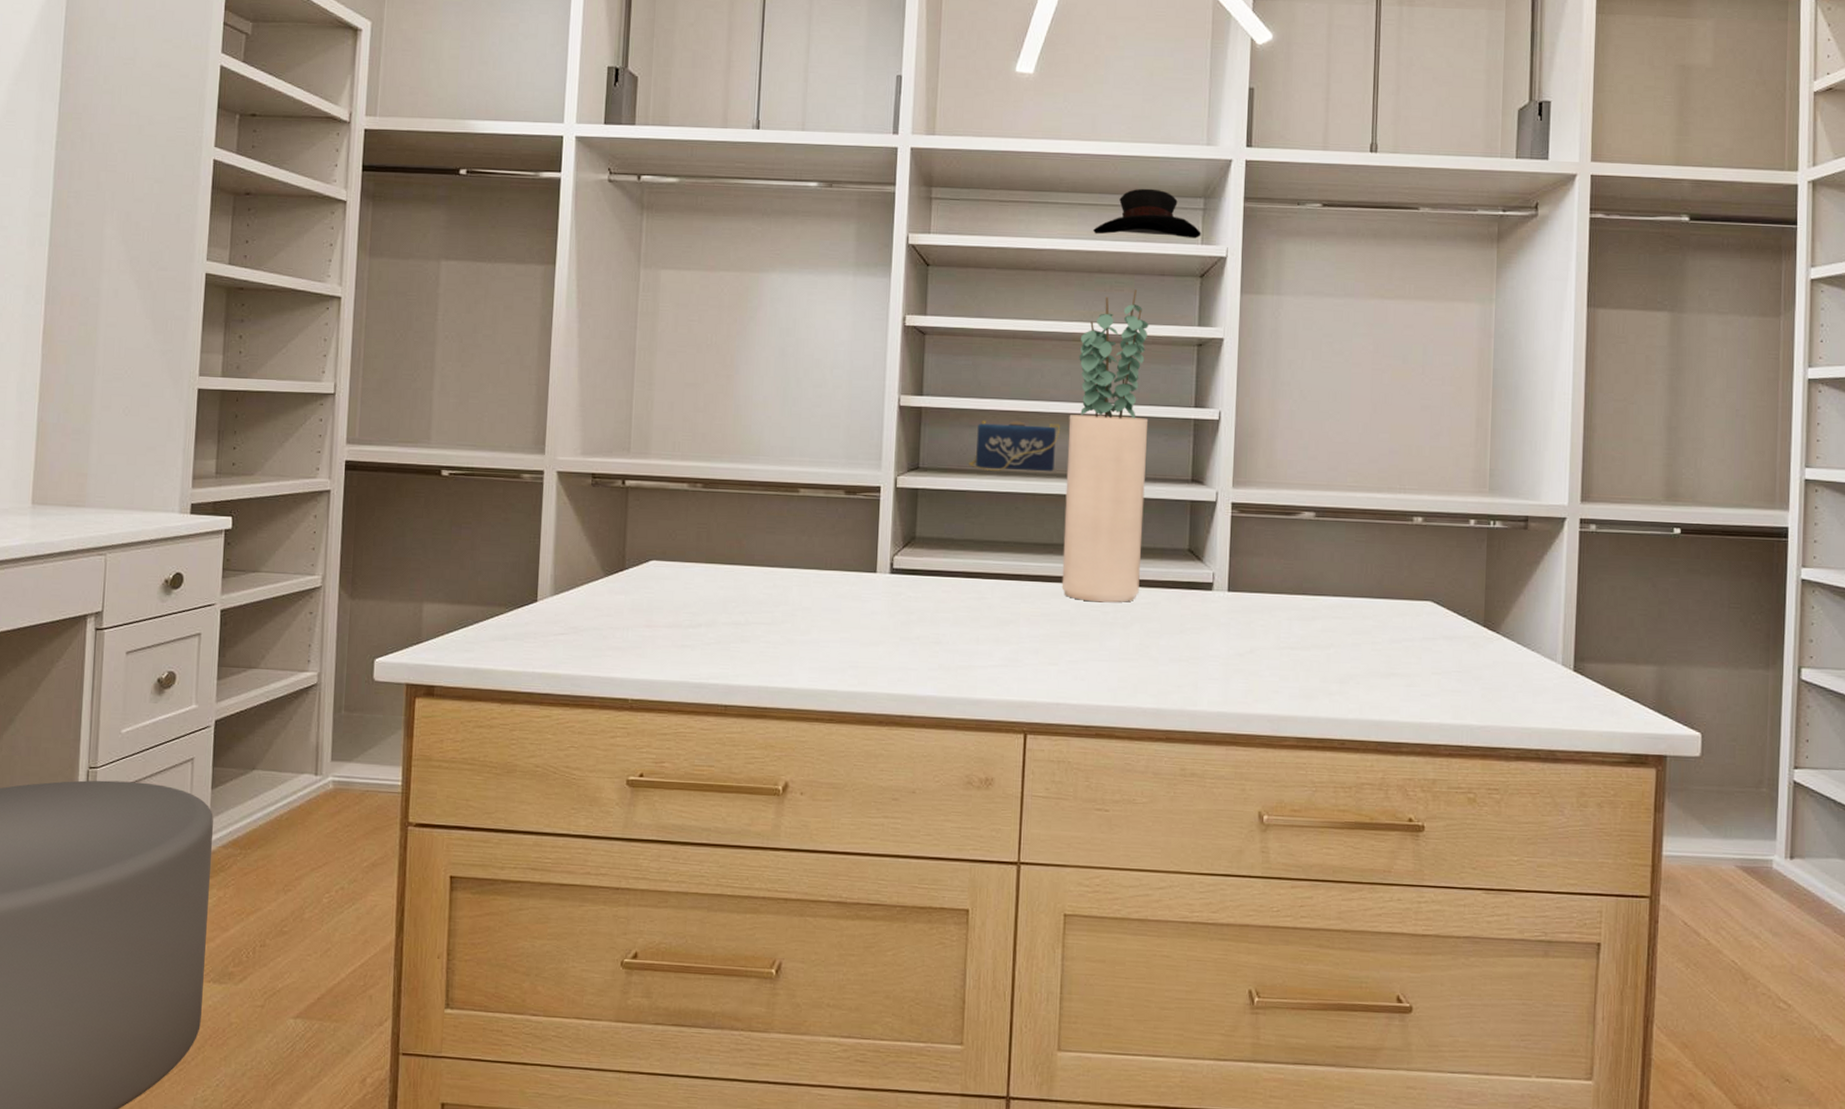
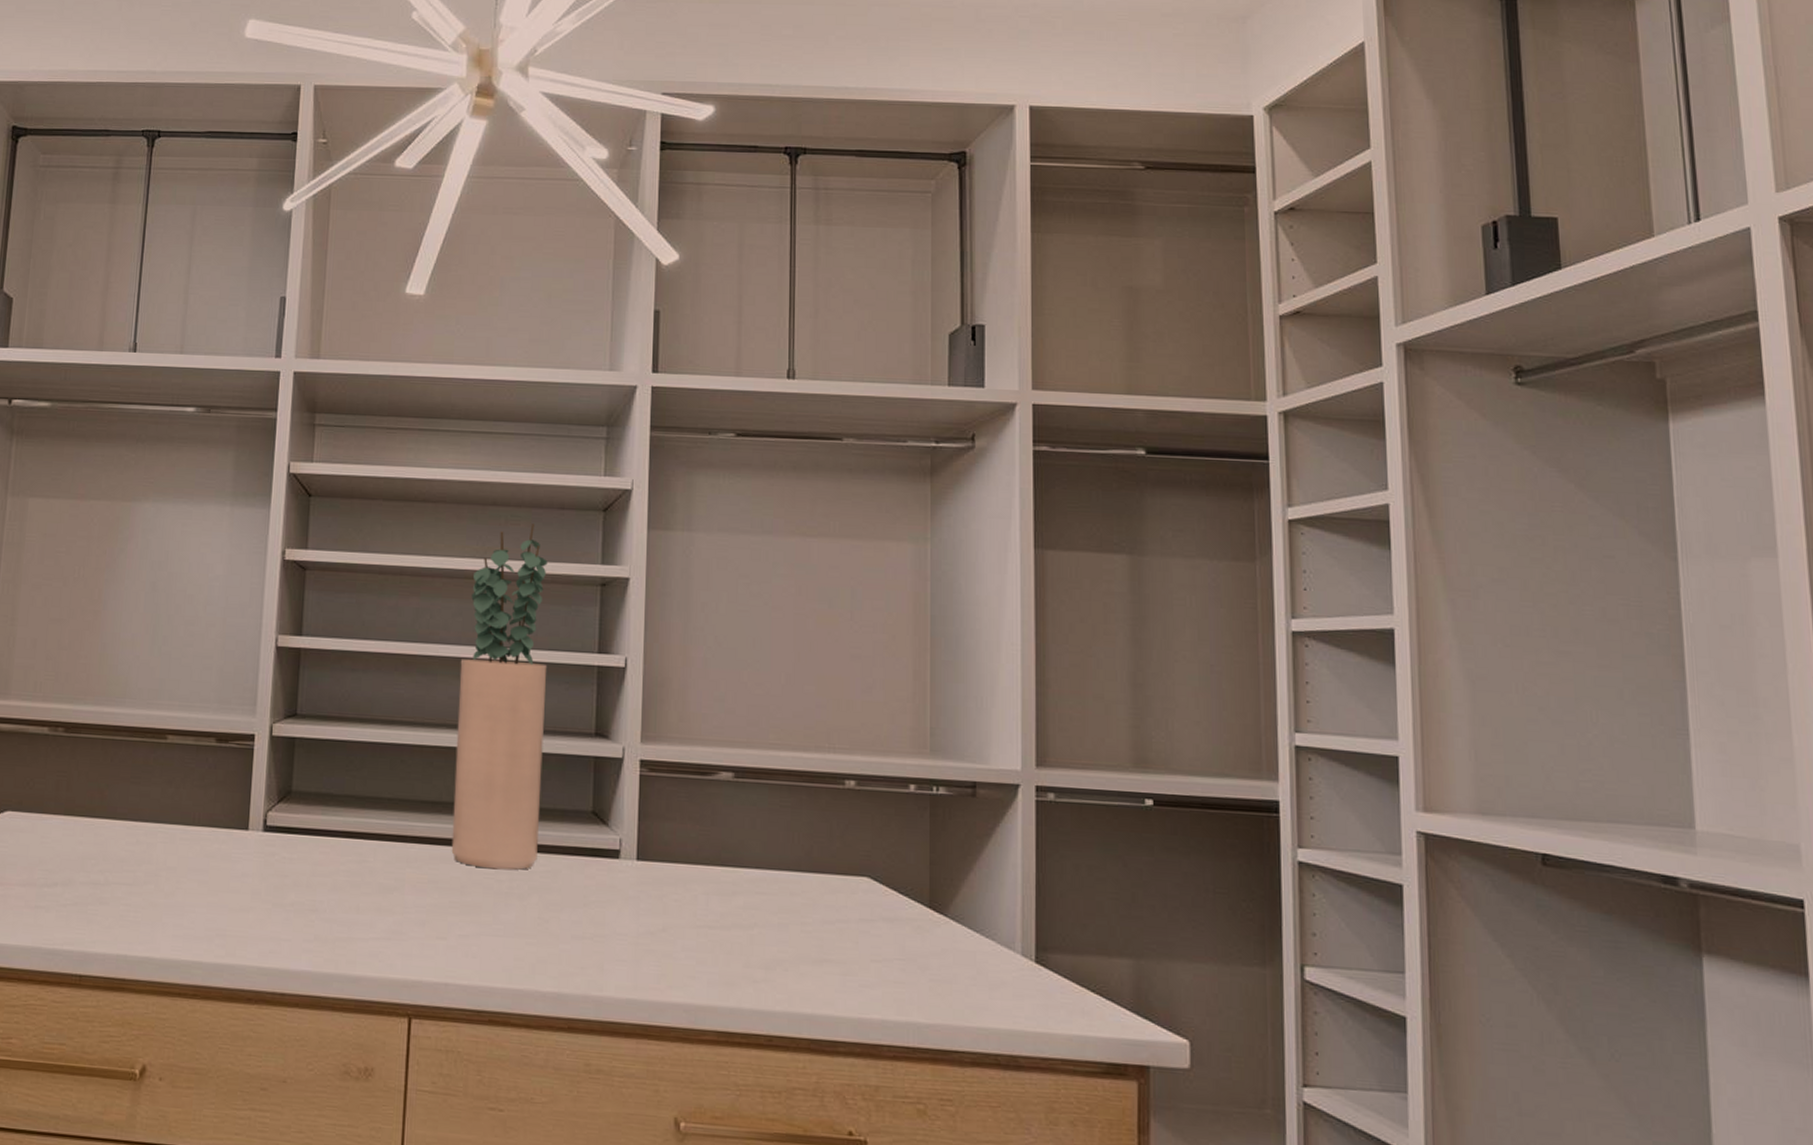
clutch bag: present [968,419,1061,472] -> none [350,663,452,722]
hat: present [1093,188,1201,239] -> none [487,415,604,470]

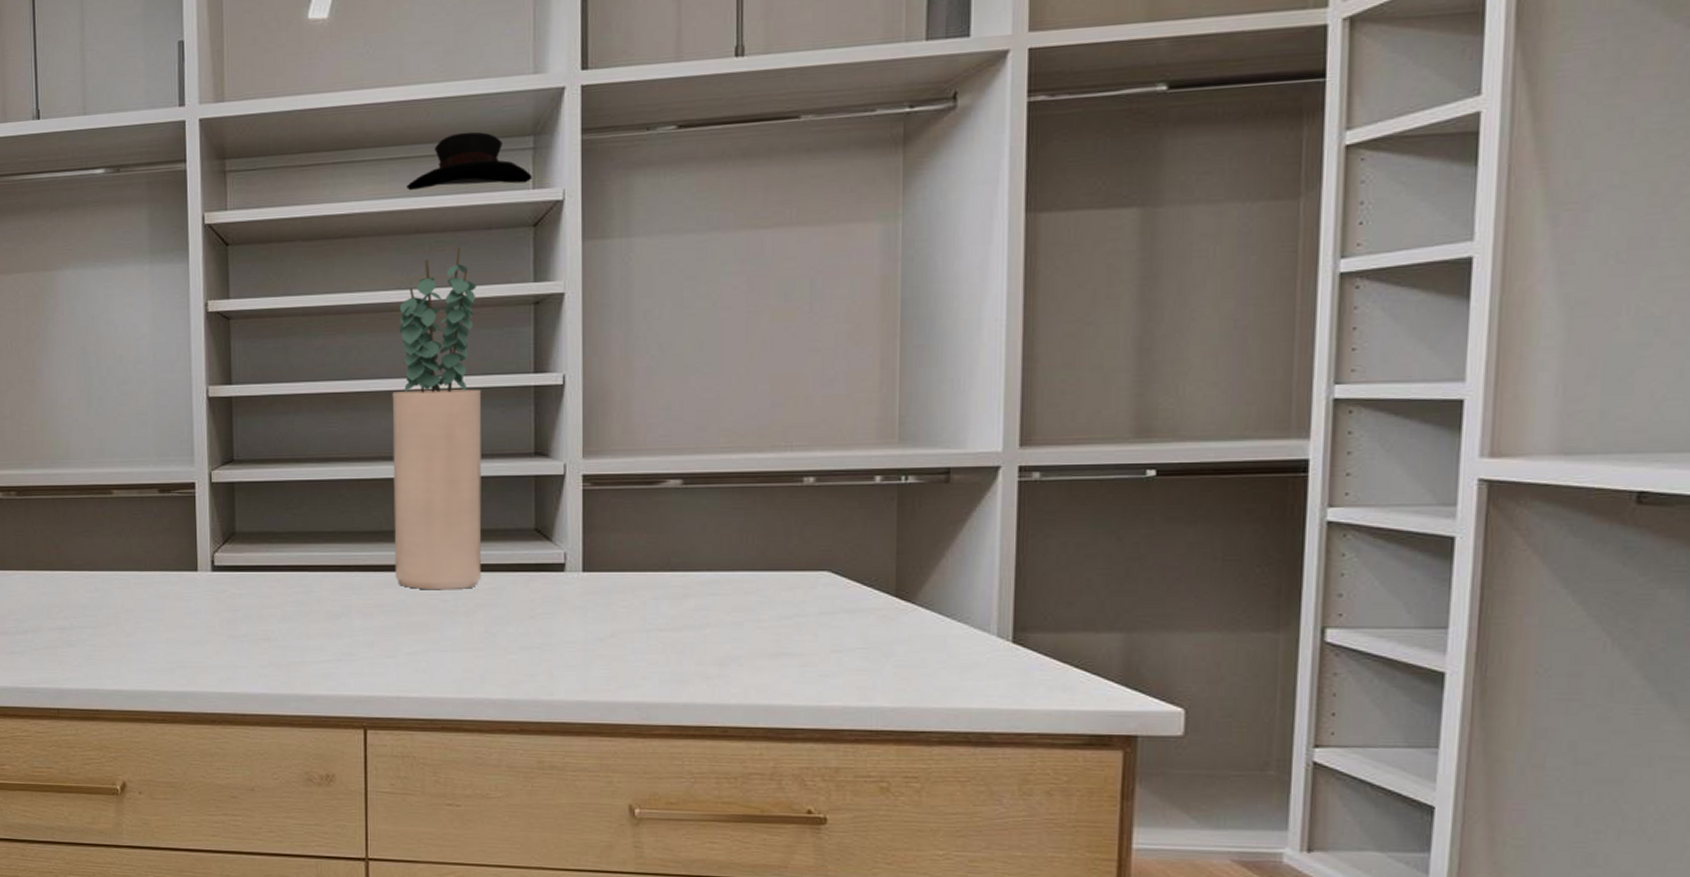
hat: none [487,415,604,470] -> present [407,131,532,191]

